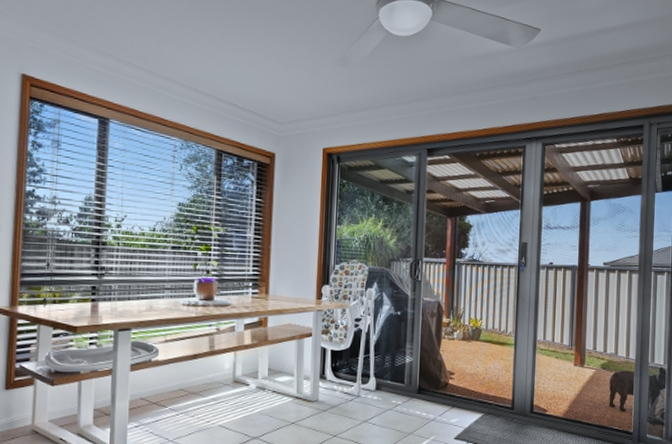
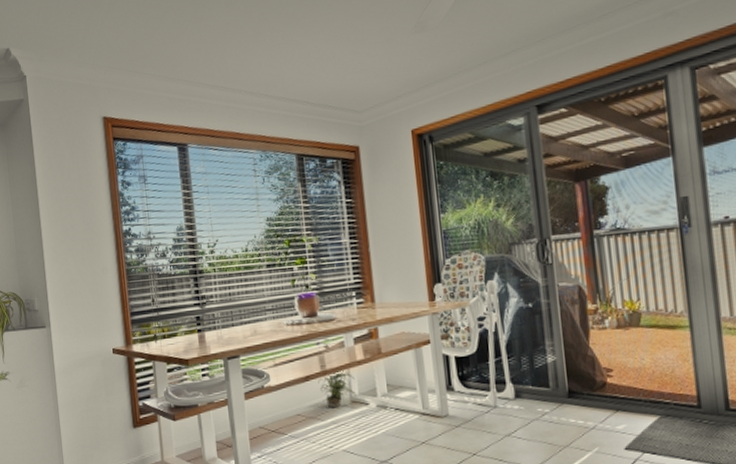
potted plant: none [205,351,239,386] -> present [318,369,356,408]

